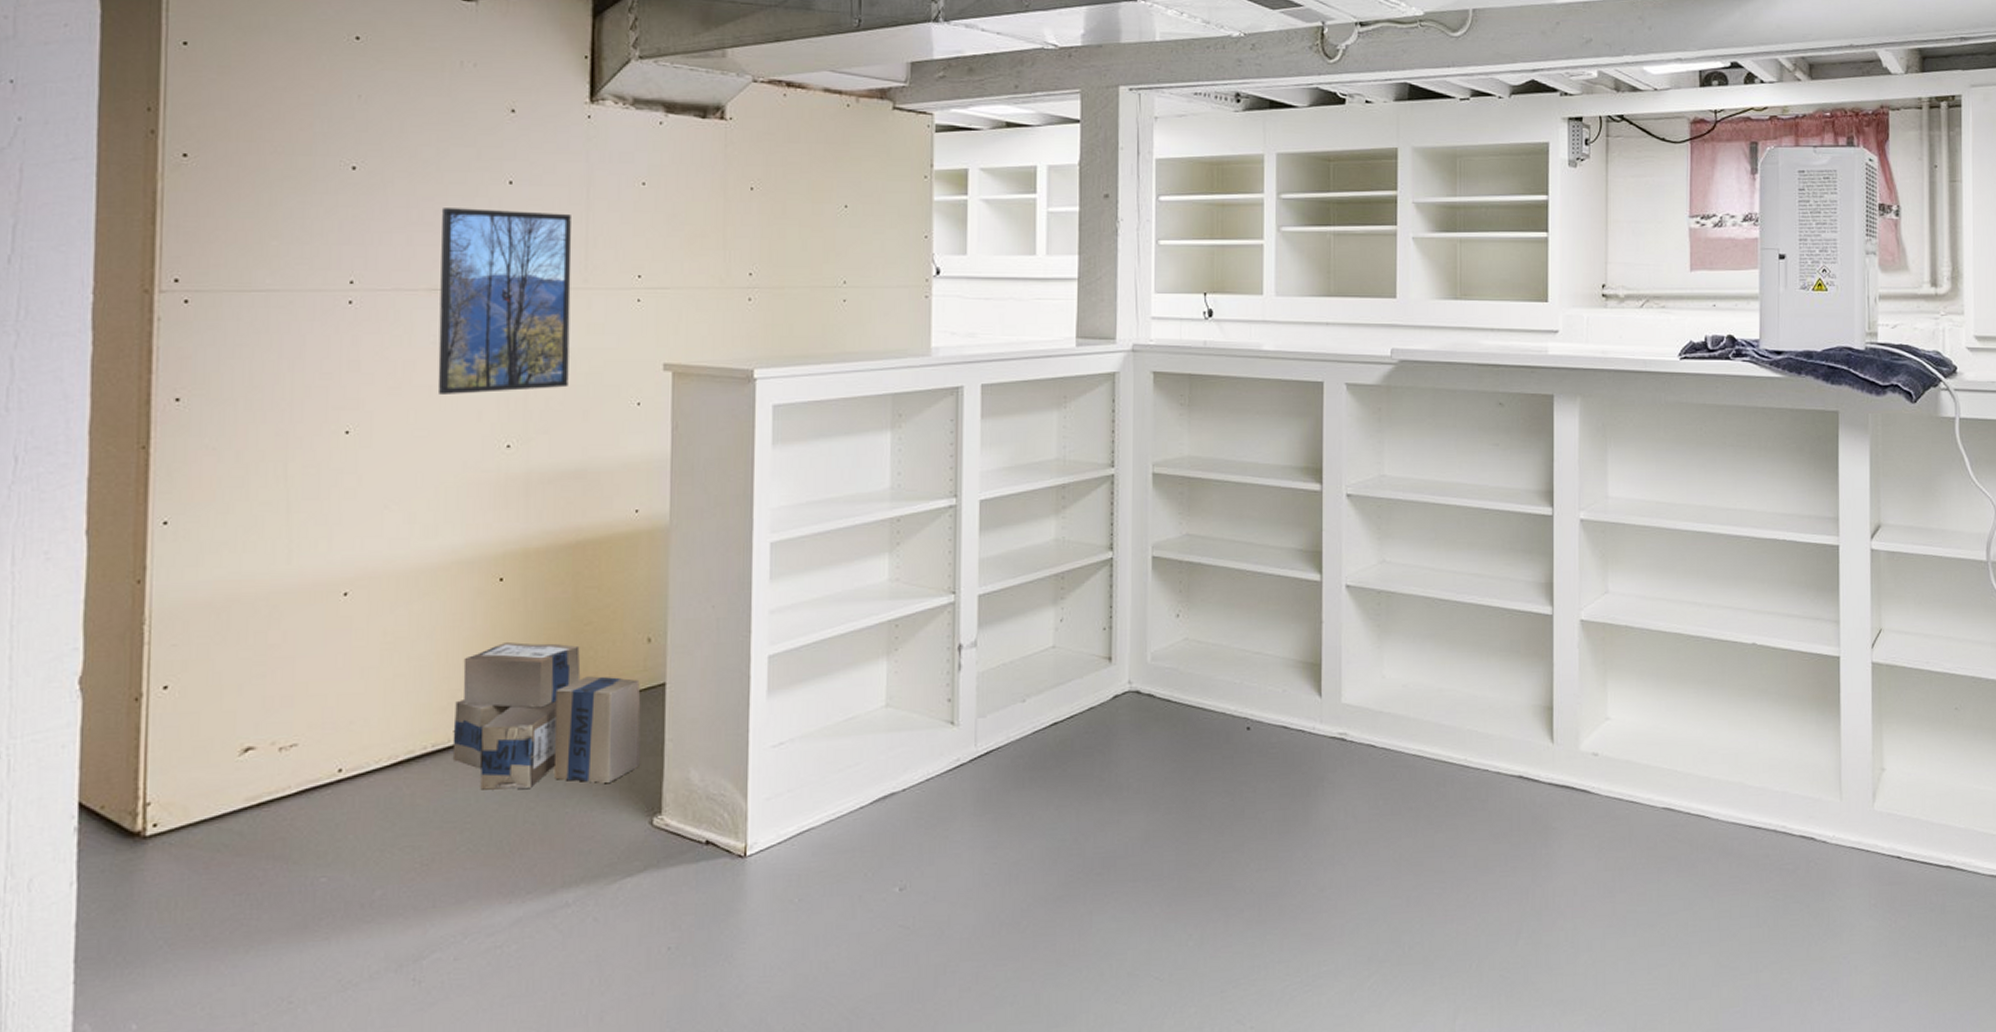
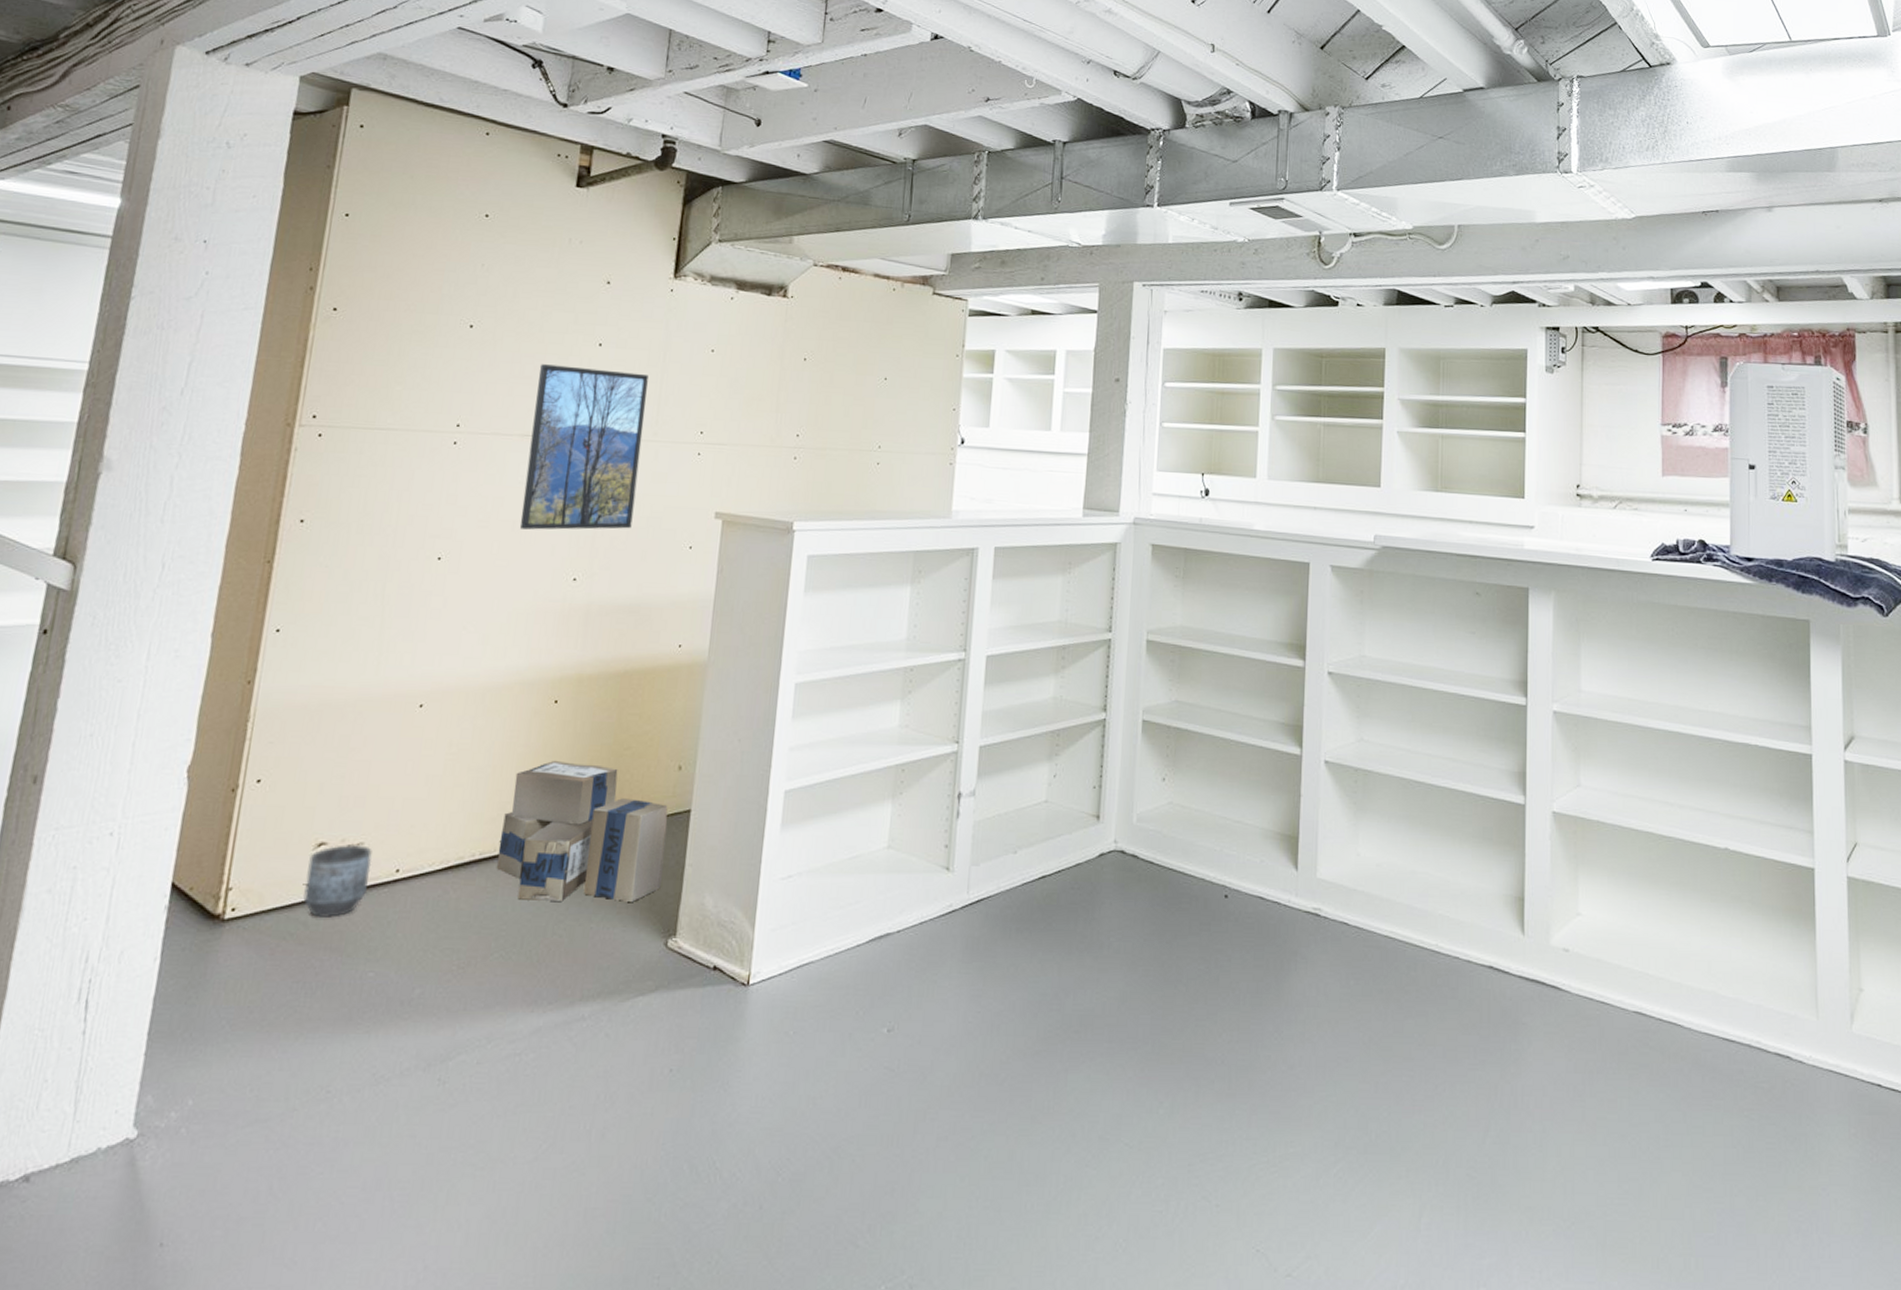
planter: none [235,746,310,826] -> present [303,843,372,918]

